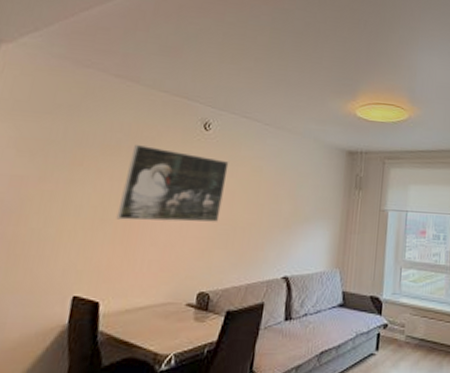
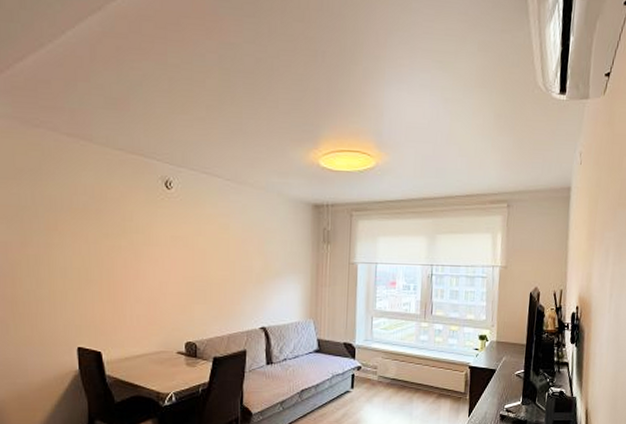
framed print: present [116,144,229,222] -> none [99,206,196,280]

